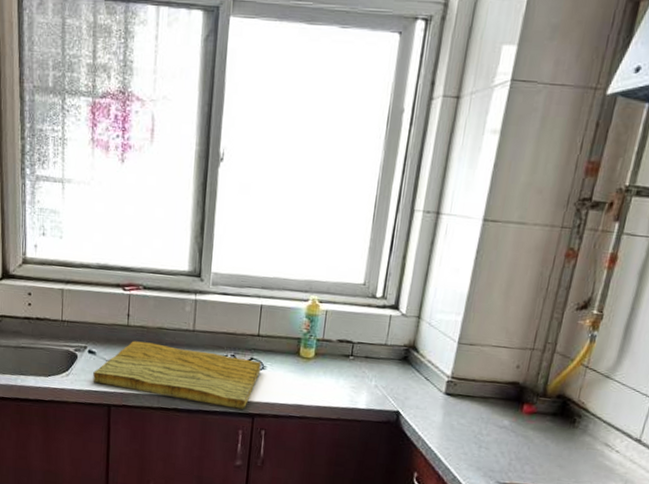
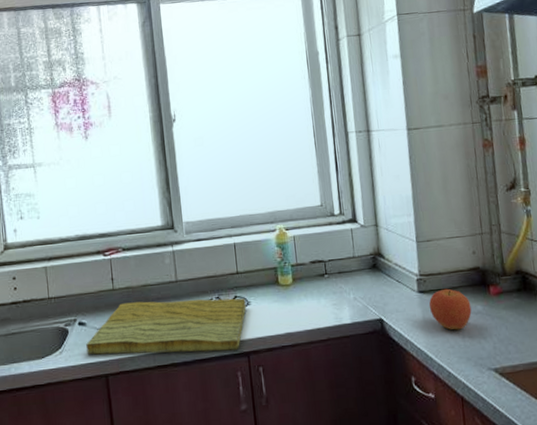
fruit: none [452,396,498,440] -> present [429,288,472,330]

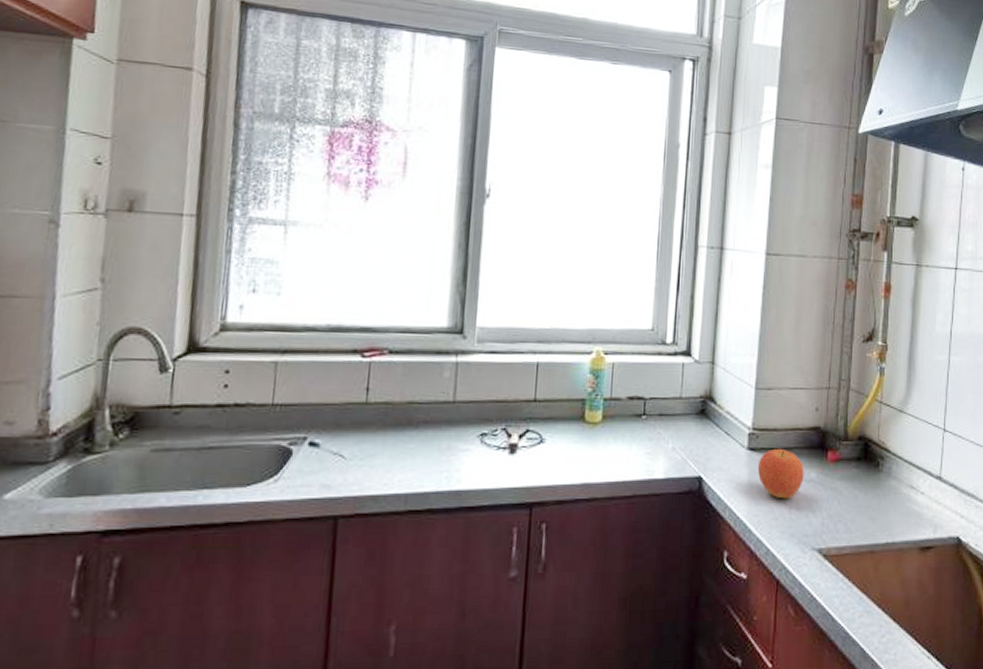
cutting board: present [86,298,246,355] -> none [313,423,540,499]

